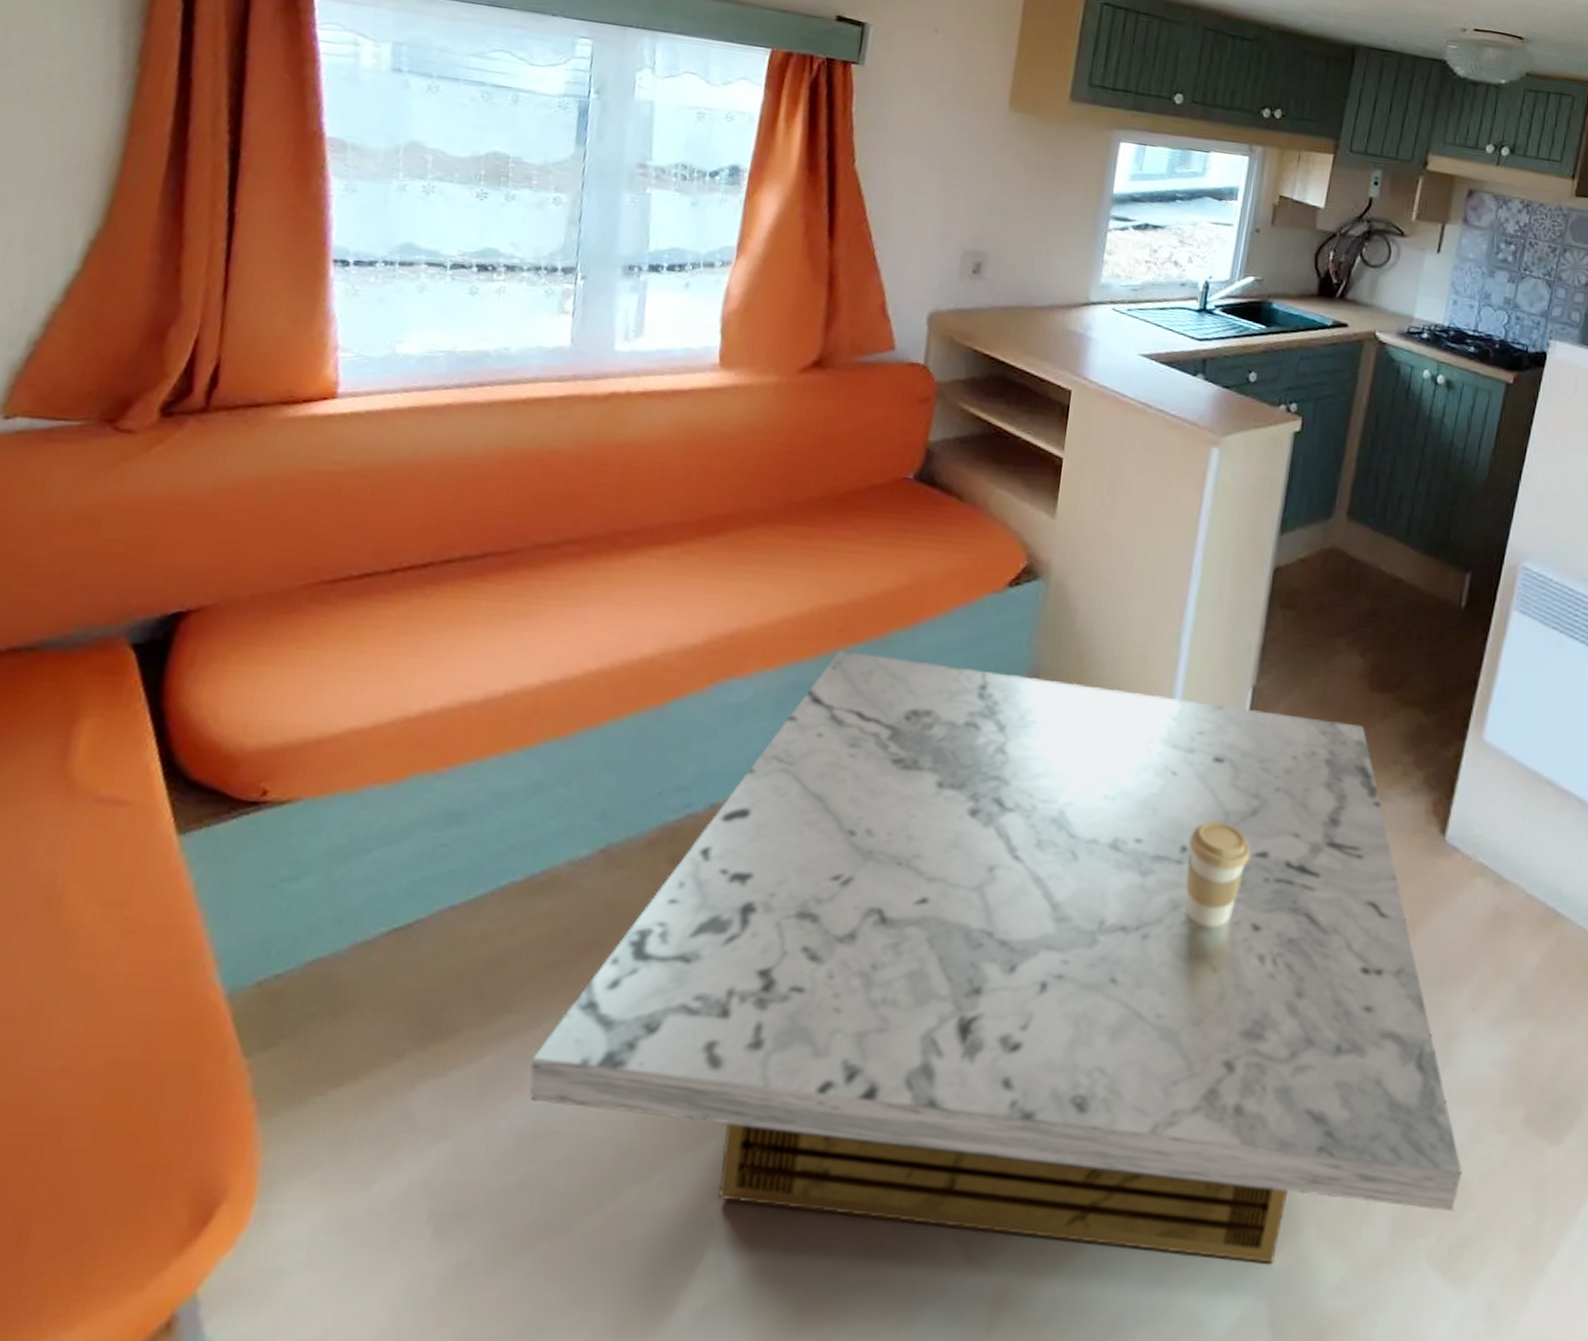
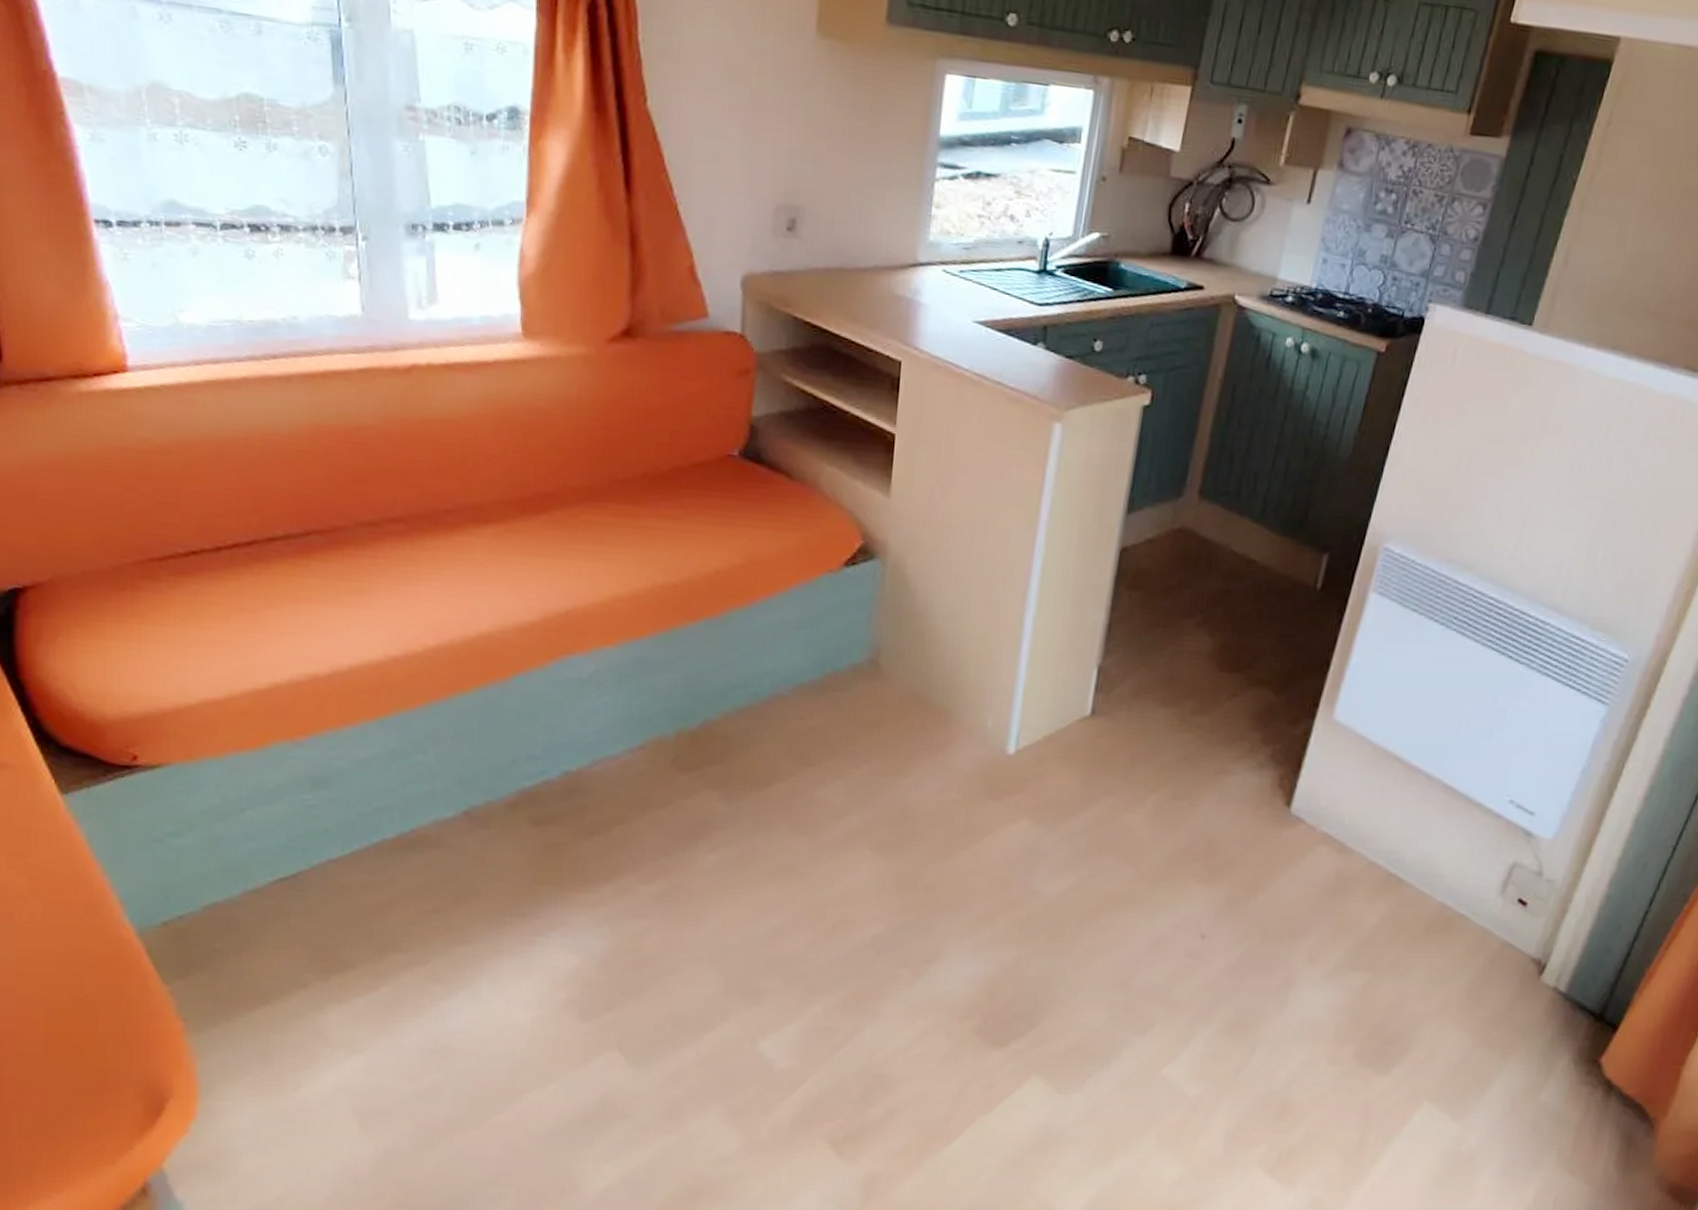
coffee table: present [528,650,1462,1264] -> none [426,628,1294,1164]
coffee cup: present [1185,821,1251,927] -> none [1032,792,1096,887]

